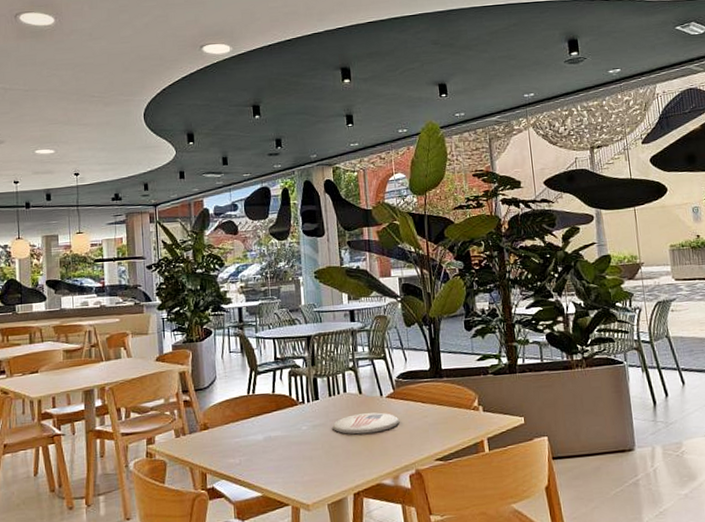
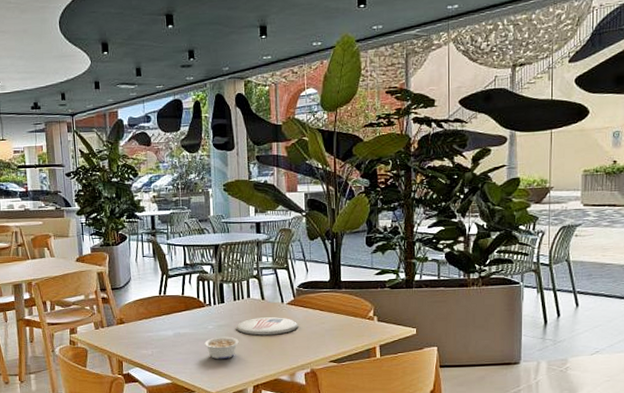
legume: none [298,437,336,465] -> present [204,336,239,360]

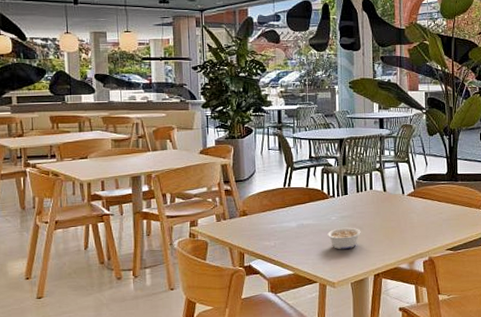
plate: present [236,317,298,336] -> none [358,208,418,226]

